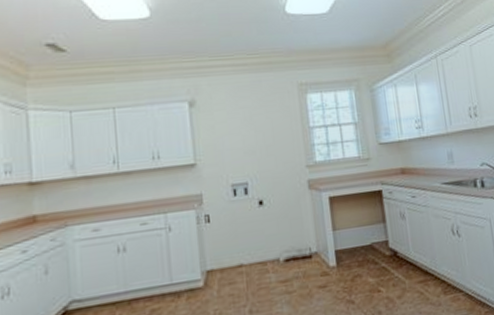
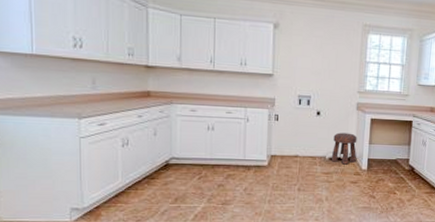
stool: none [285,220,320,265] -> present [331,132,357,165]

